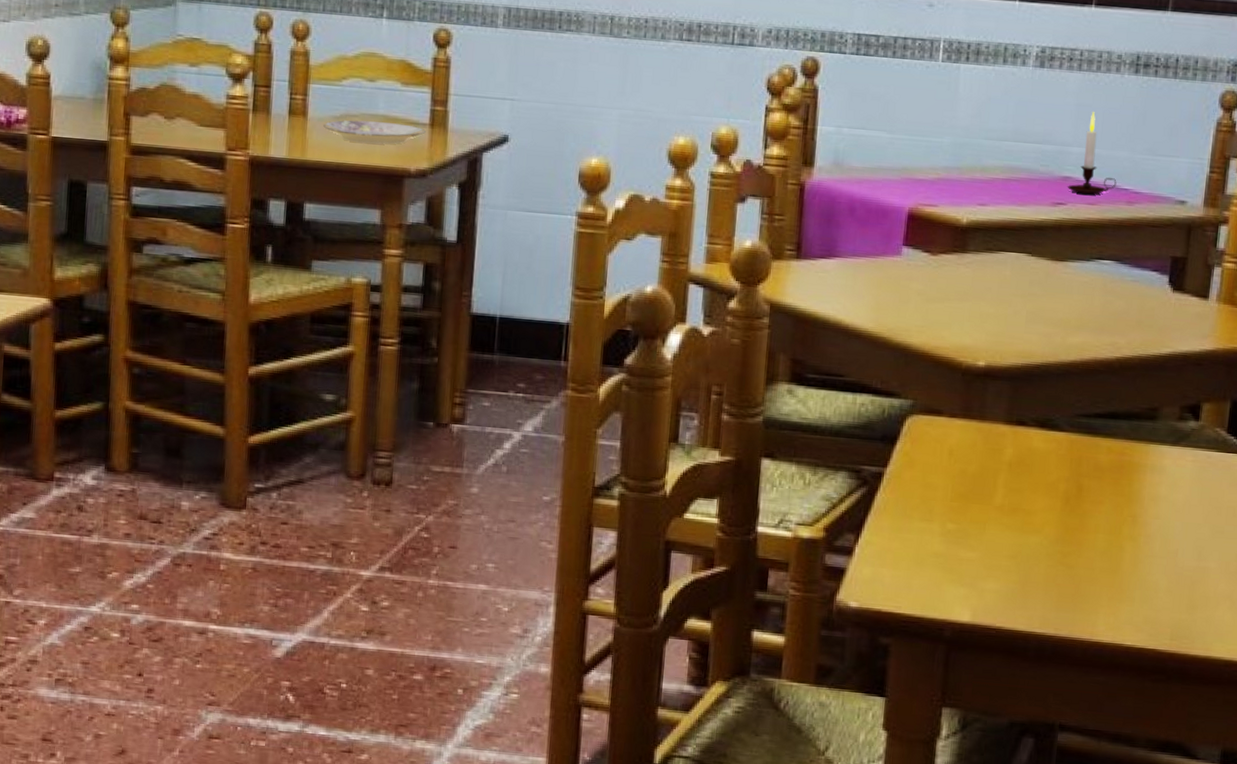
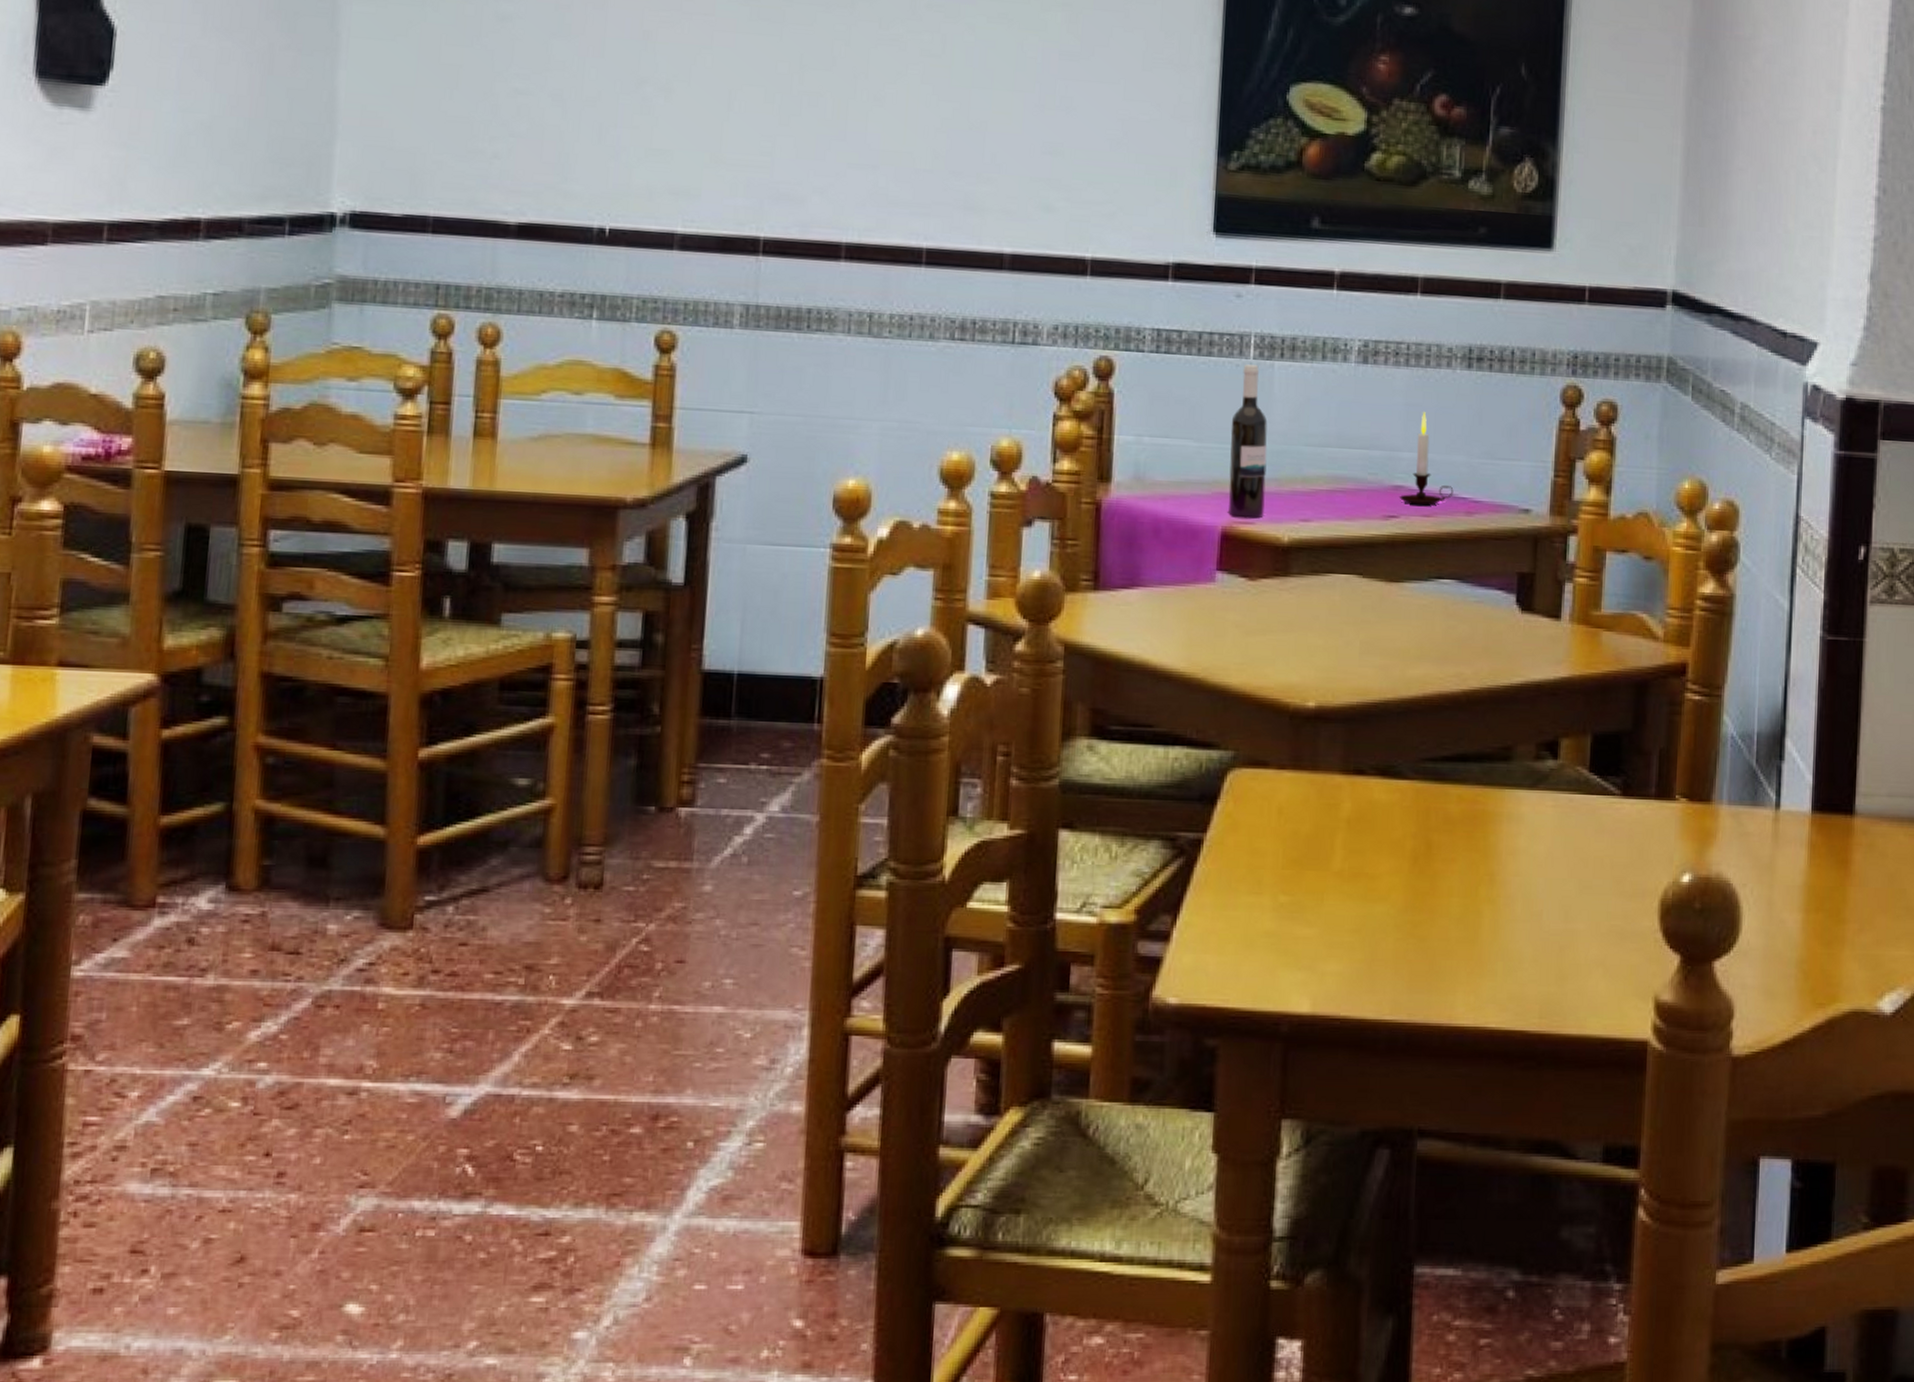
plate: present [323,120,426,145] -> none [517,441,645,470]
wine bottle: none [915,66,953,203] -> present [1228,364,1268,520]

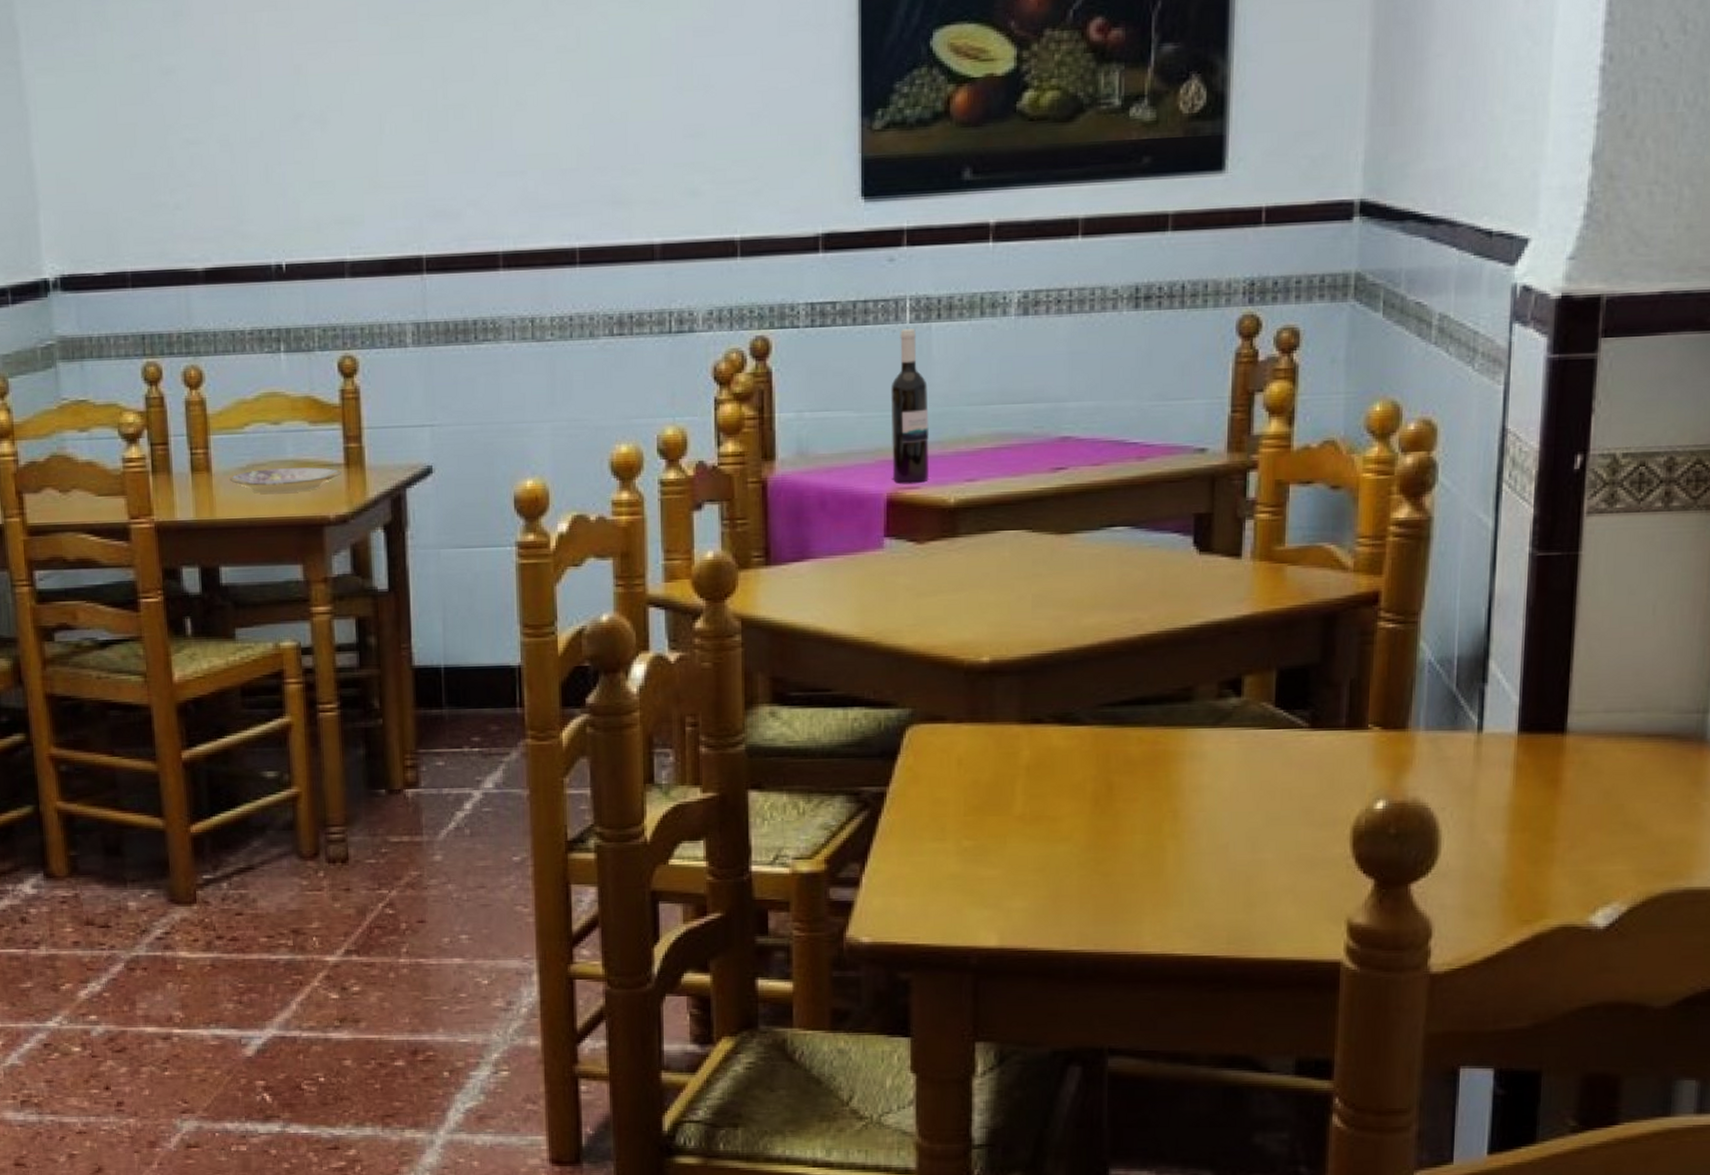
plate: none [517,441,645,470] -> present [230,467,341,495]
candle: present [1399,412,1454,506] -> none [1066,359,1124,455]

